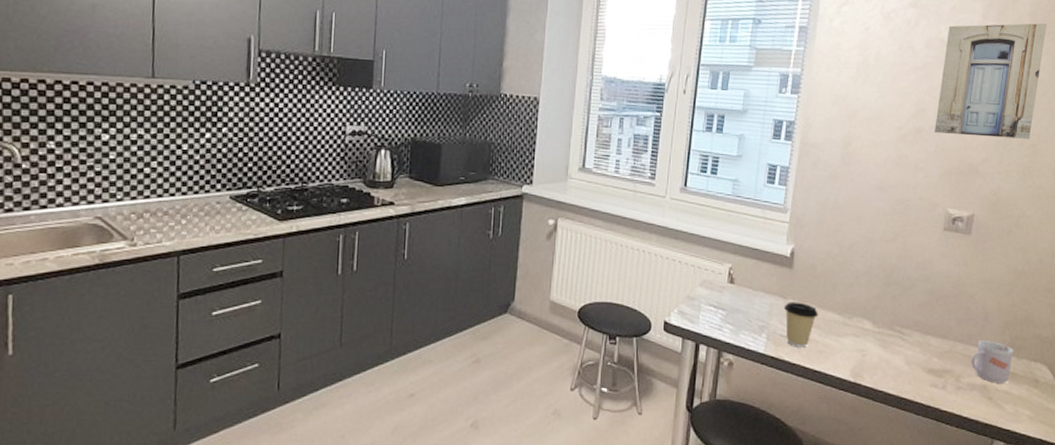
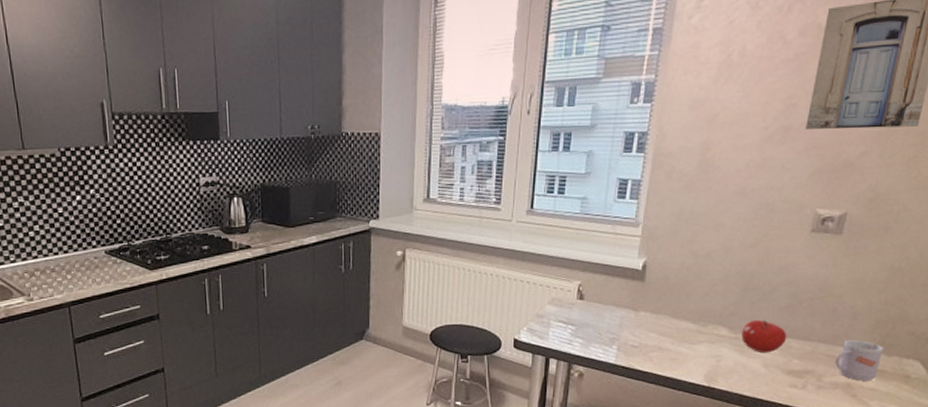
coffee cup: present [783,302,818,347] -> none [635,313,671,357]
fruit: none [885,314,926,350] -> present [741,319,787,353]

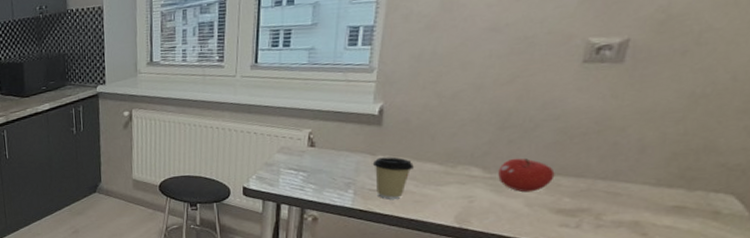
coffee cup: none [635,313,671,357] -> present [372,157,414,200]
mug: present [834,335,883,381] -> none [617,168,682,219]

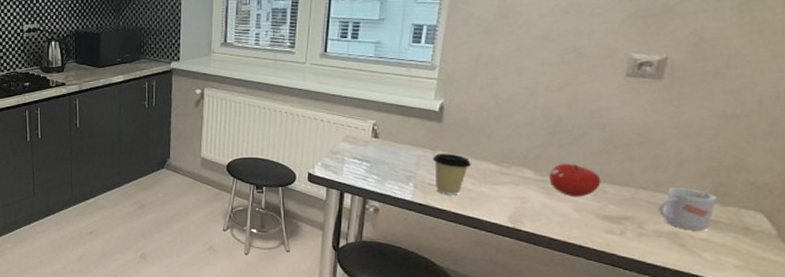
mug: none [617,168,682,219] -> present [657,184,716,231]

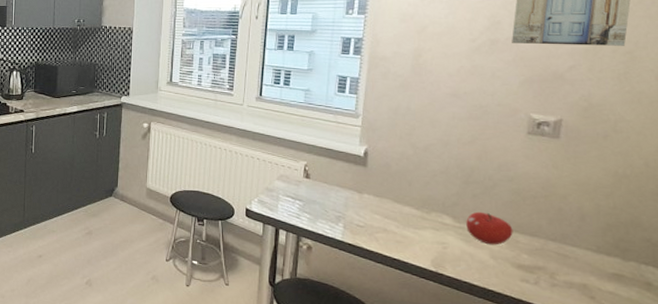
coffee cup: present [432,153,471,195] -> none [359,196,395,237]
mug: present [657,184,716,231] -> none [566,239,618,284]

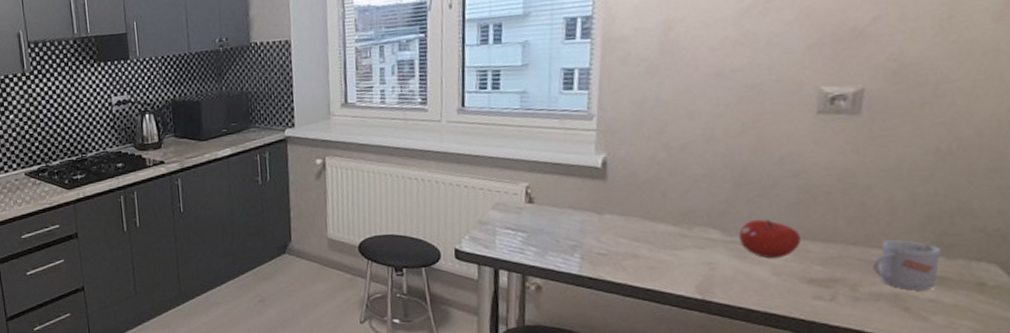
mug: none [566,239,618,284] -> present [872,233,940,291]

